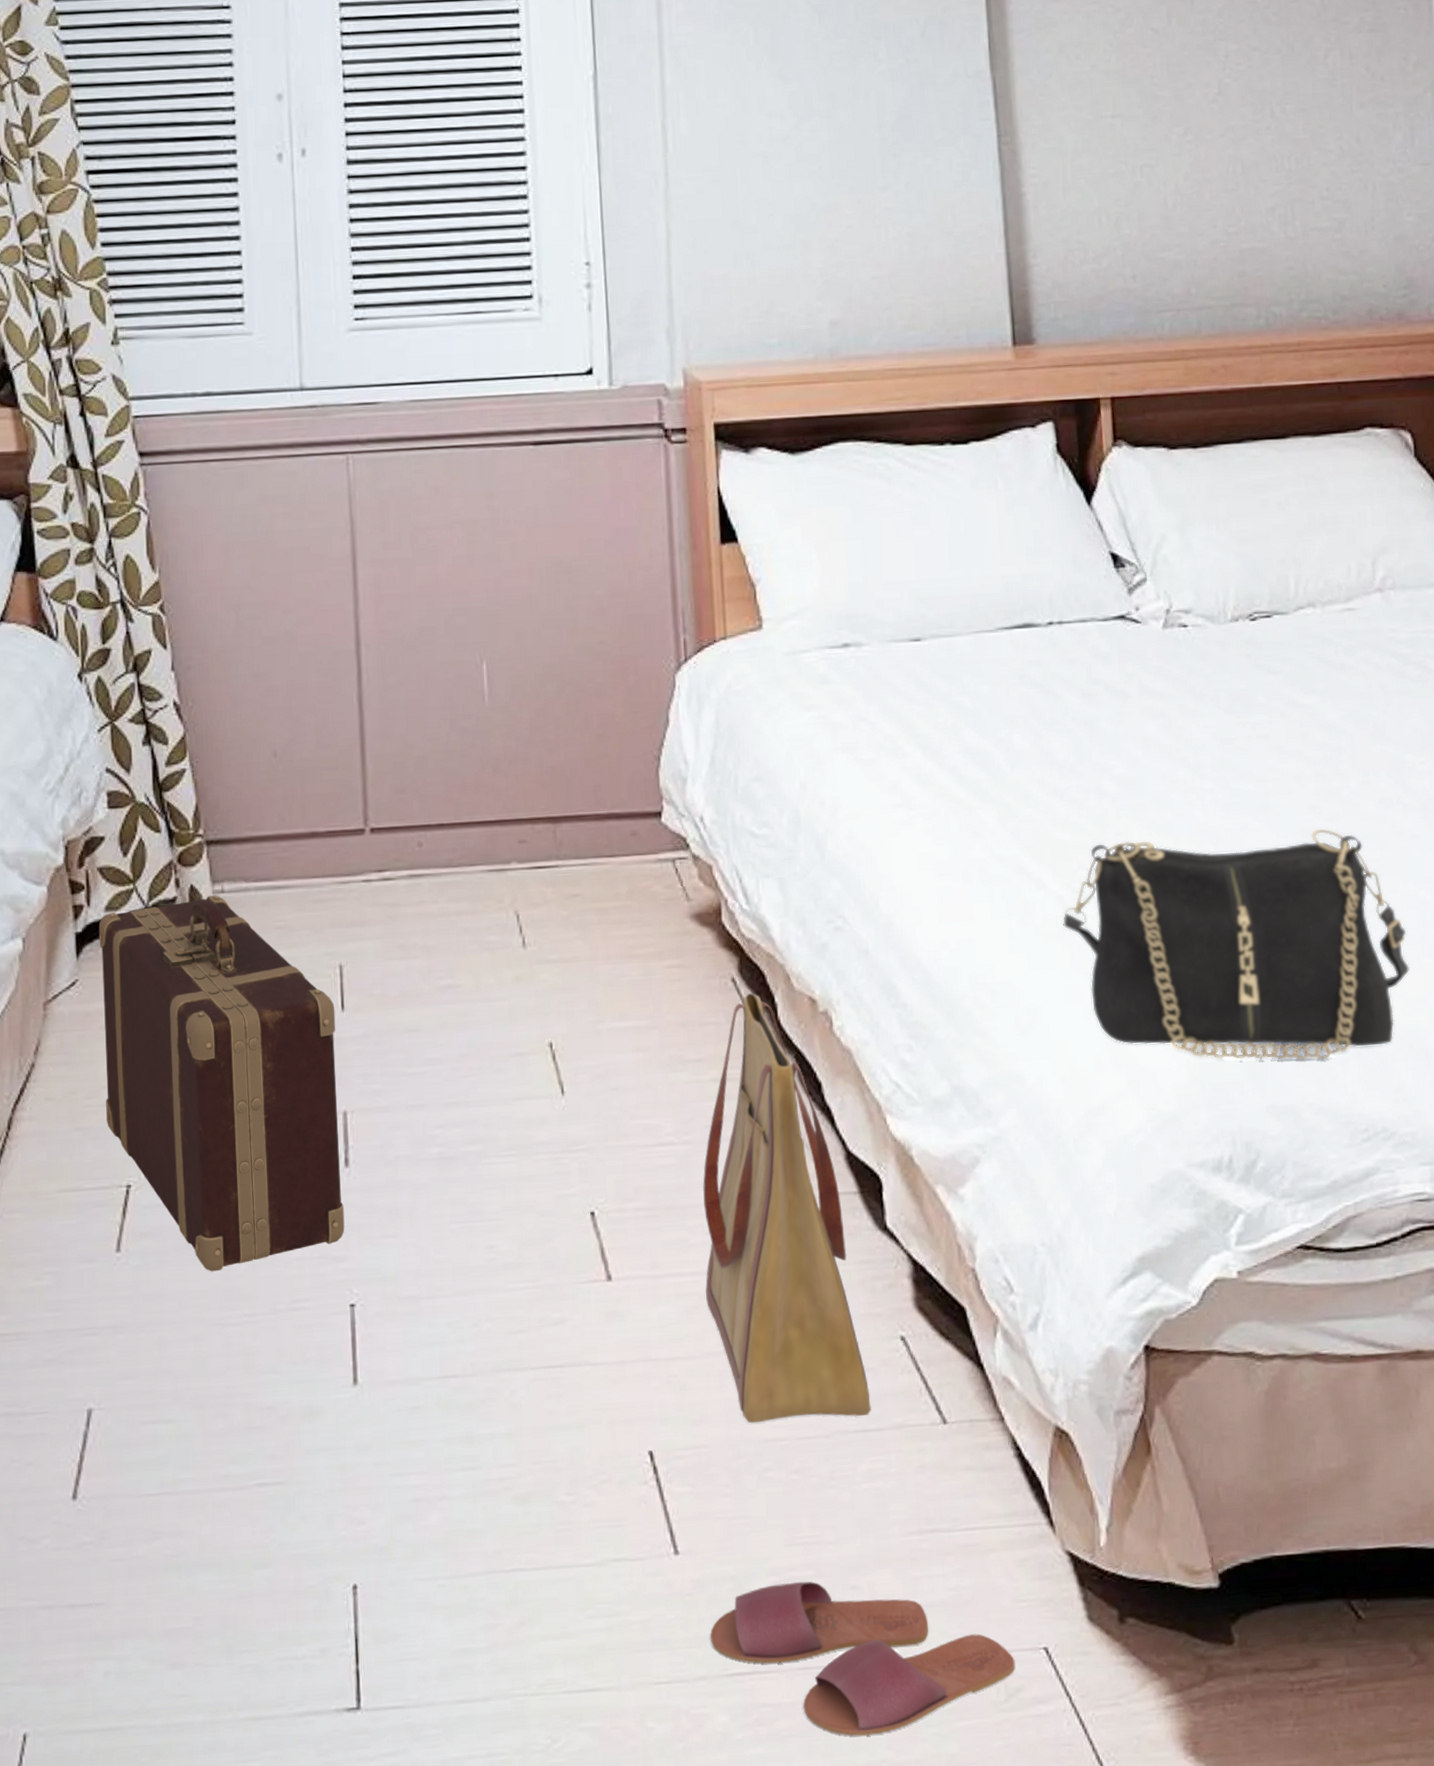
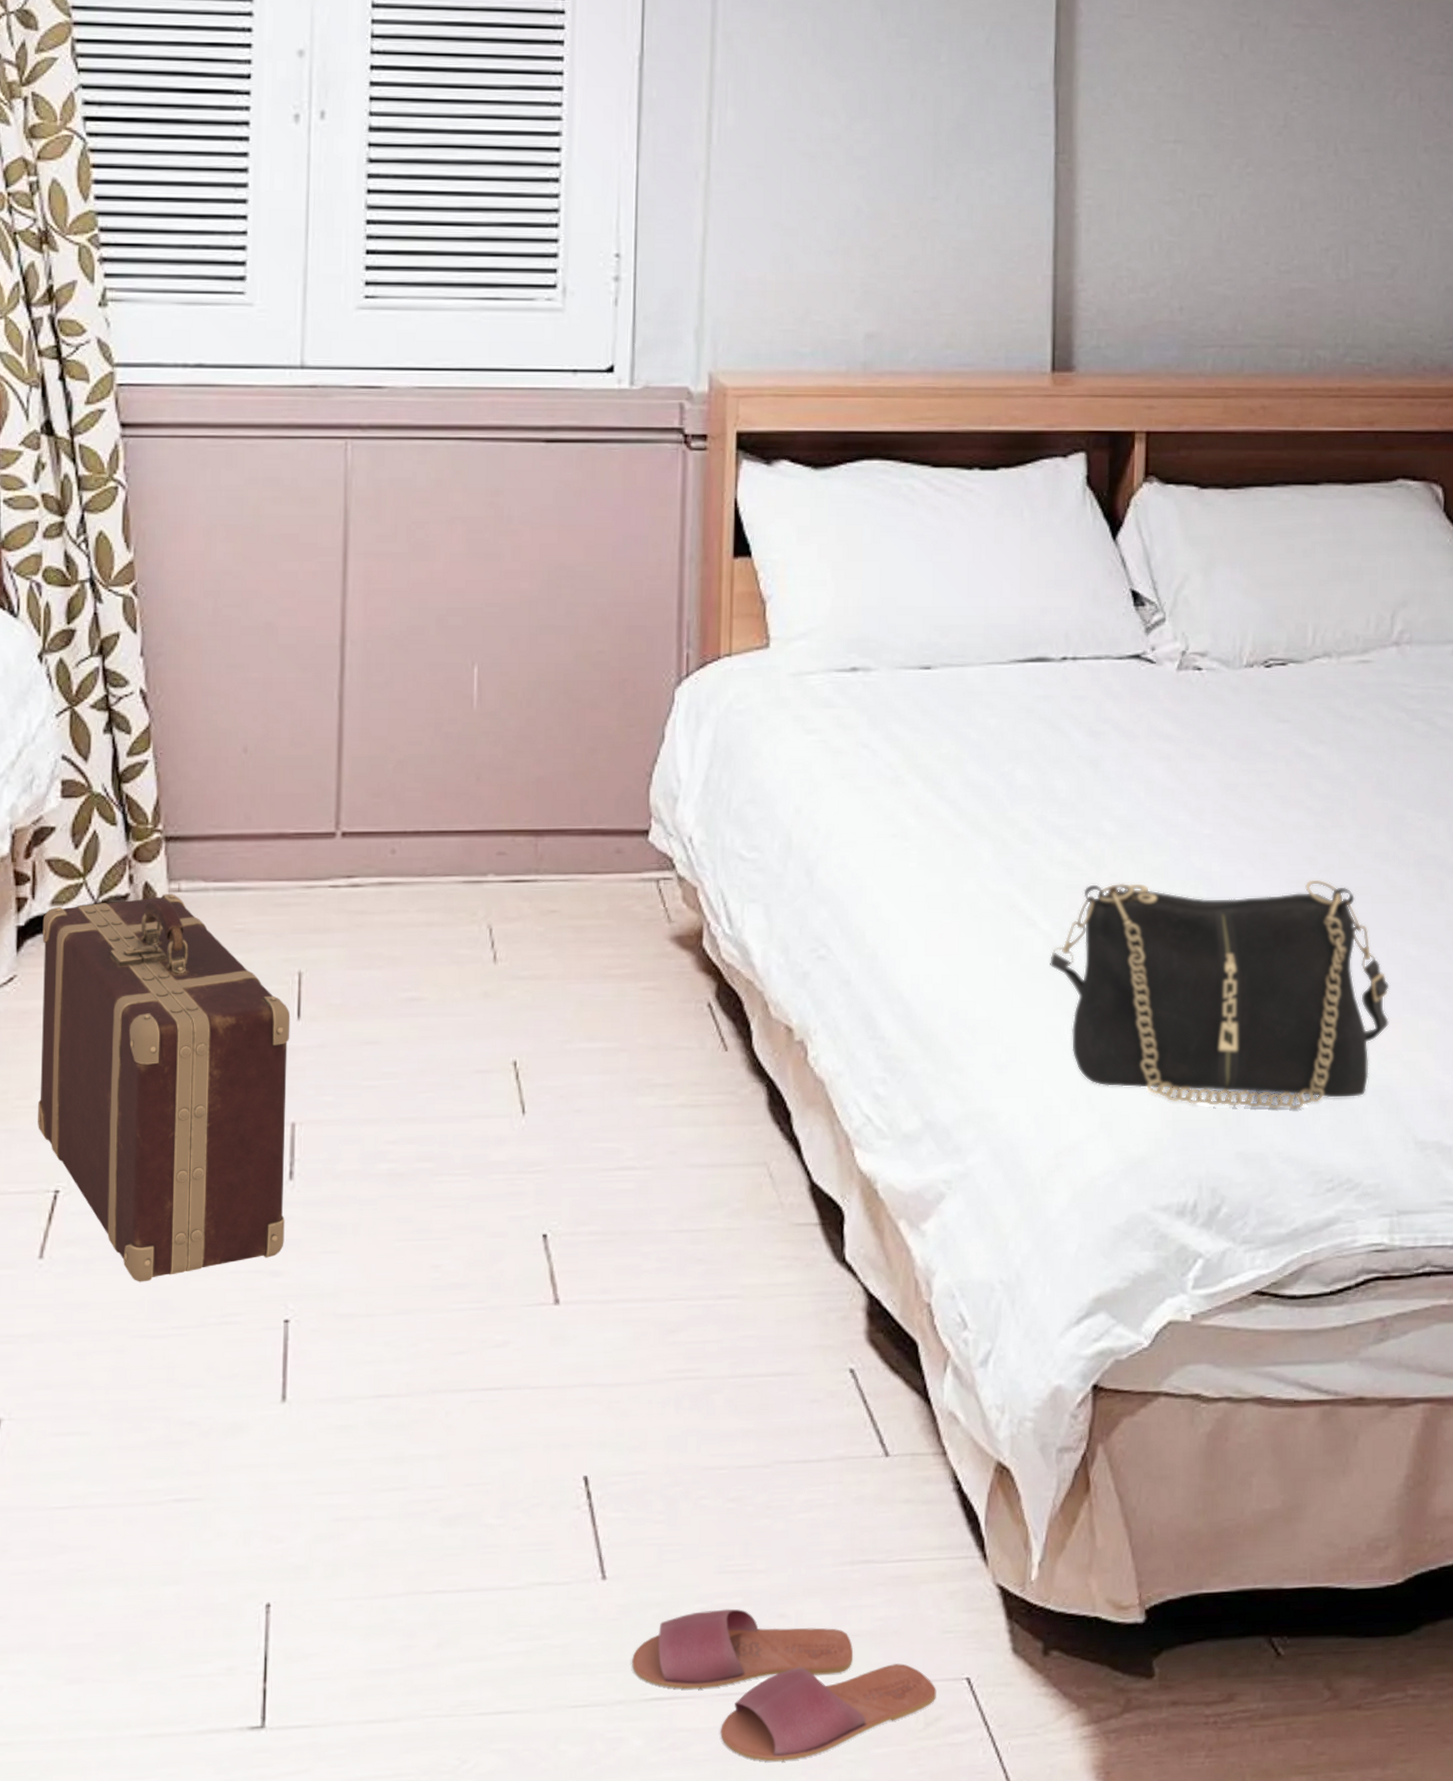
shopping bag: present [702,993,871,1424] -> none [655,1020,814,1451]

